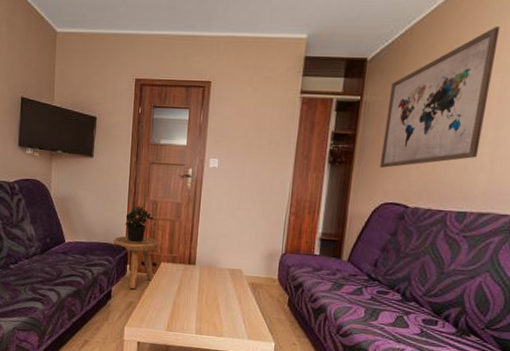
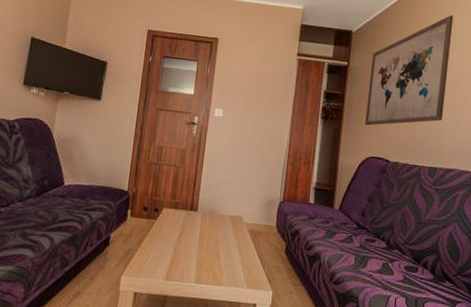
stool: present [113,236,159,290] -> none [115,180,162,236]
potted plant: present [125,206,154,243] -> none [129,150,159,188]

